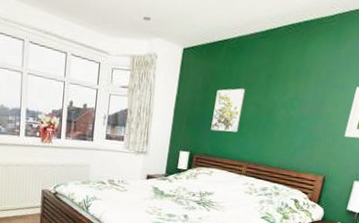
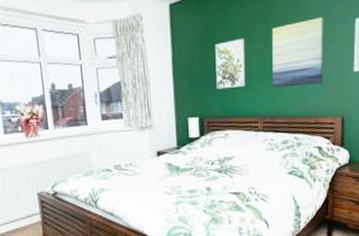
wall art: none [263,80,326,142] -> present [272,16,324,88]

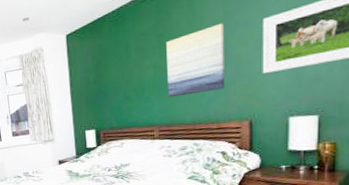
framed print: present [215,38,246,89] -> none [109,54,141,104]

